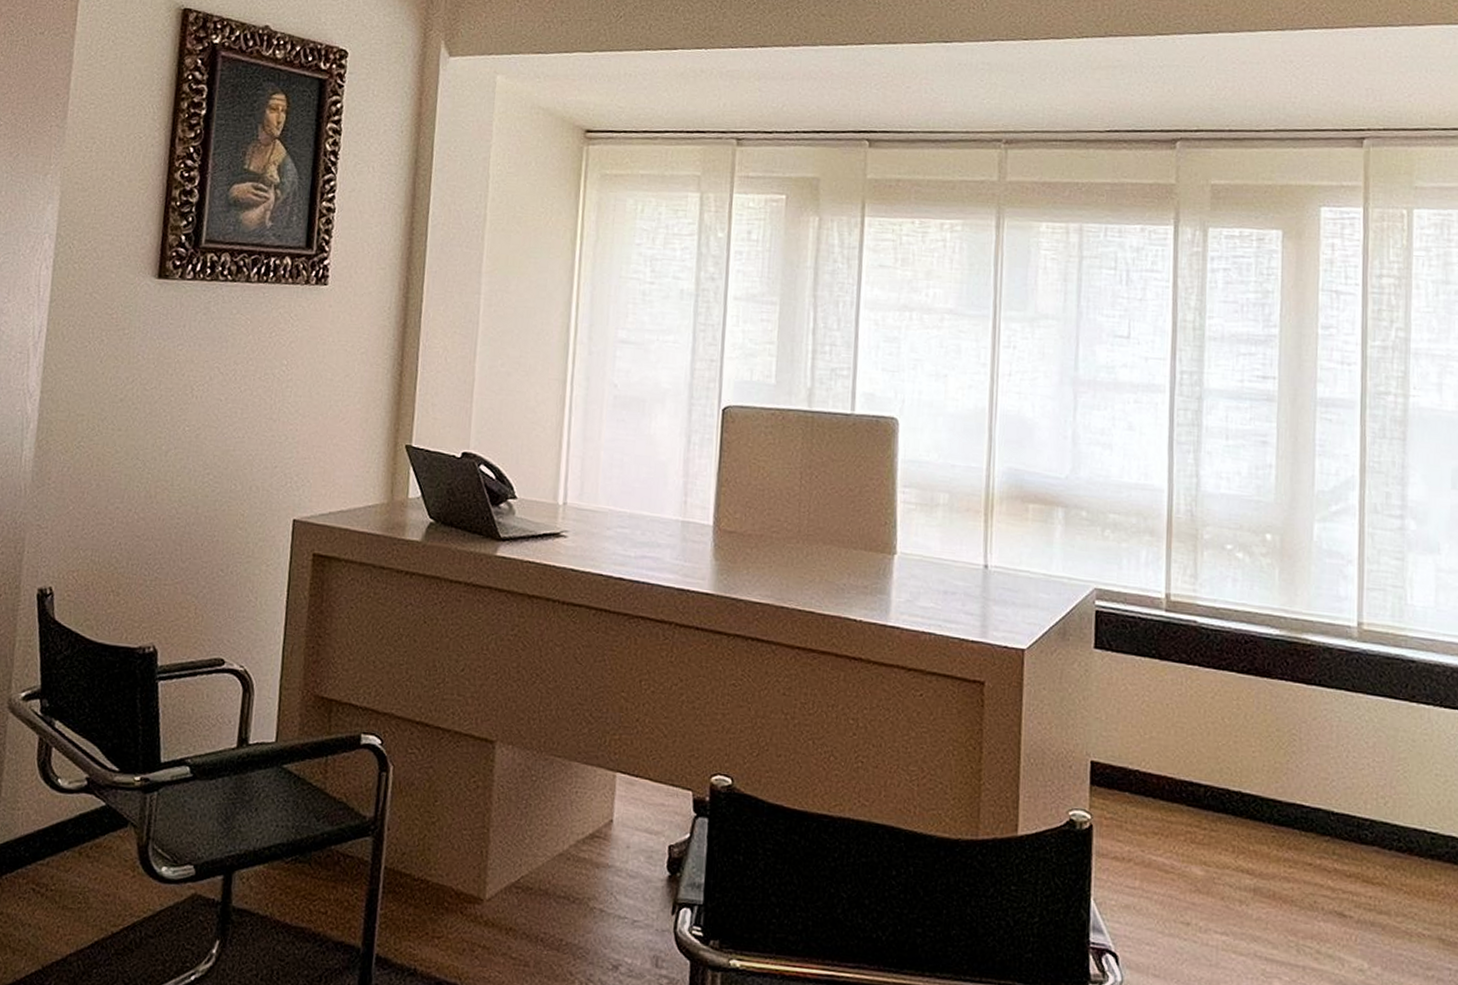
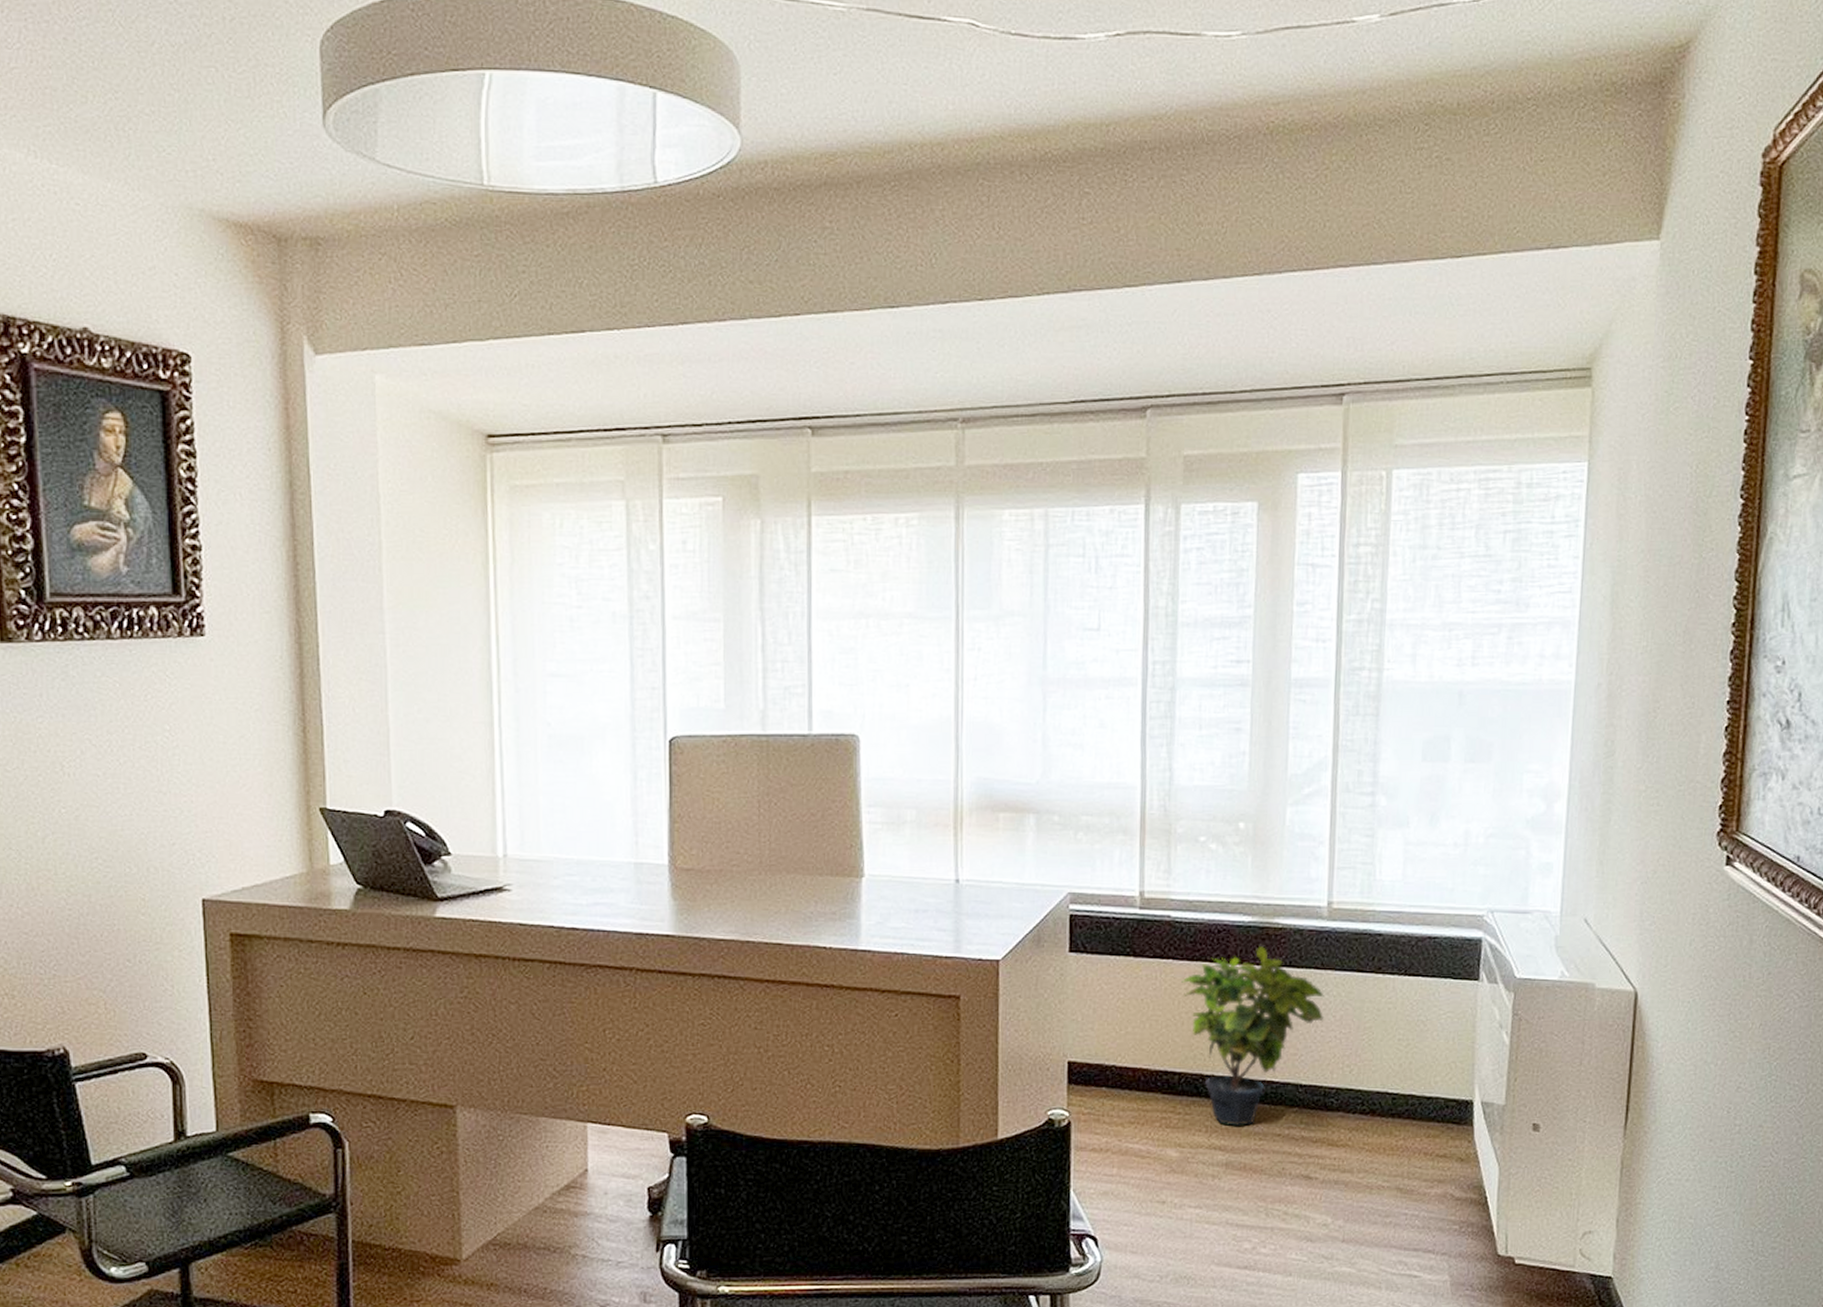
potted plant: none [1208,661,1356,850] -> present [1181,946,1324,1126]

